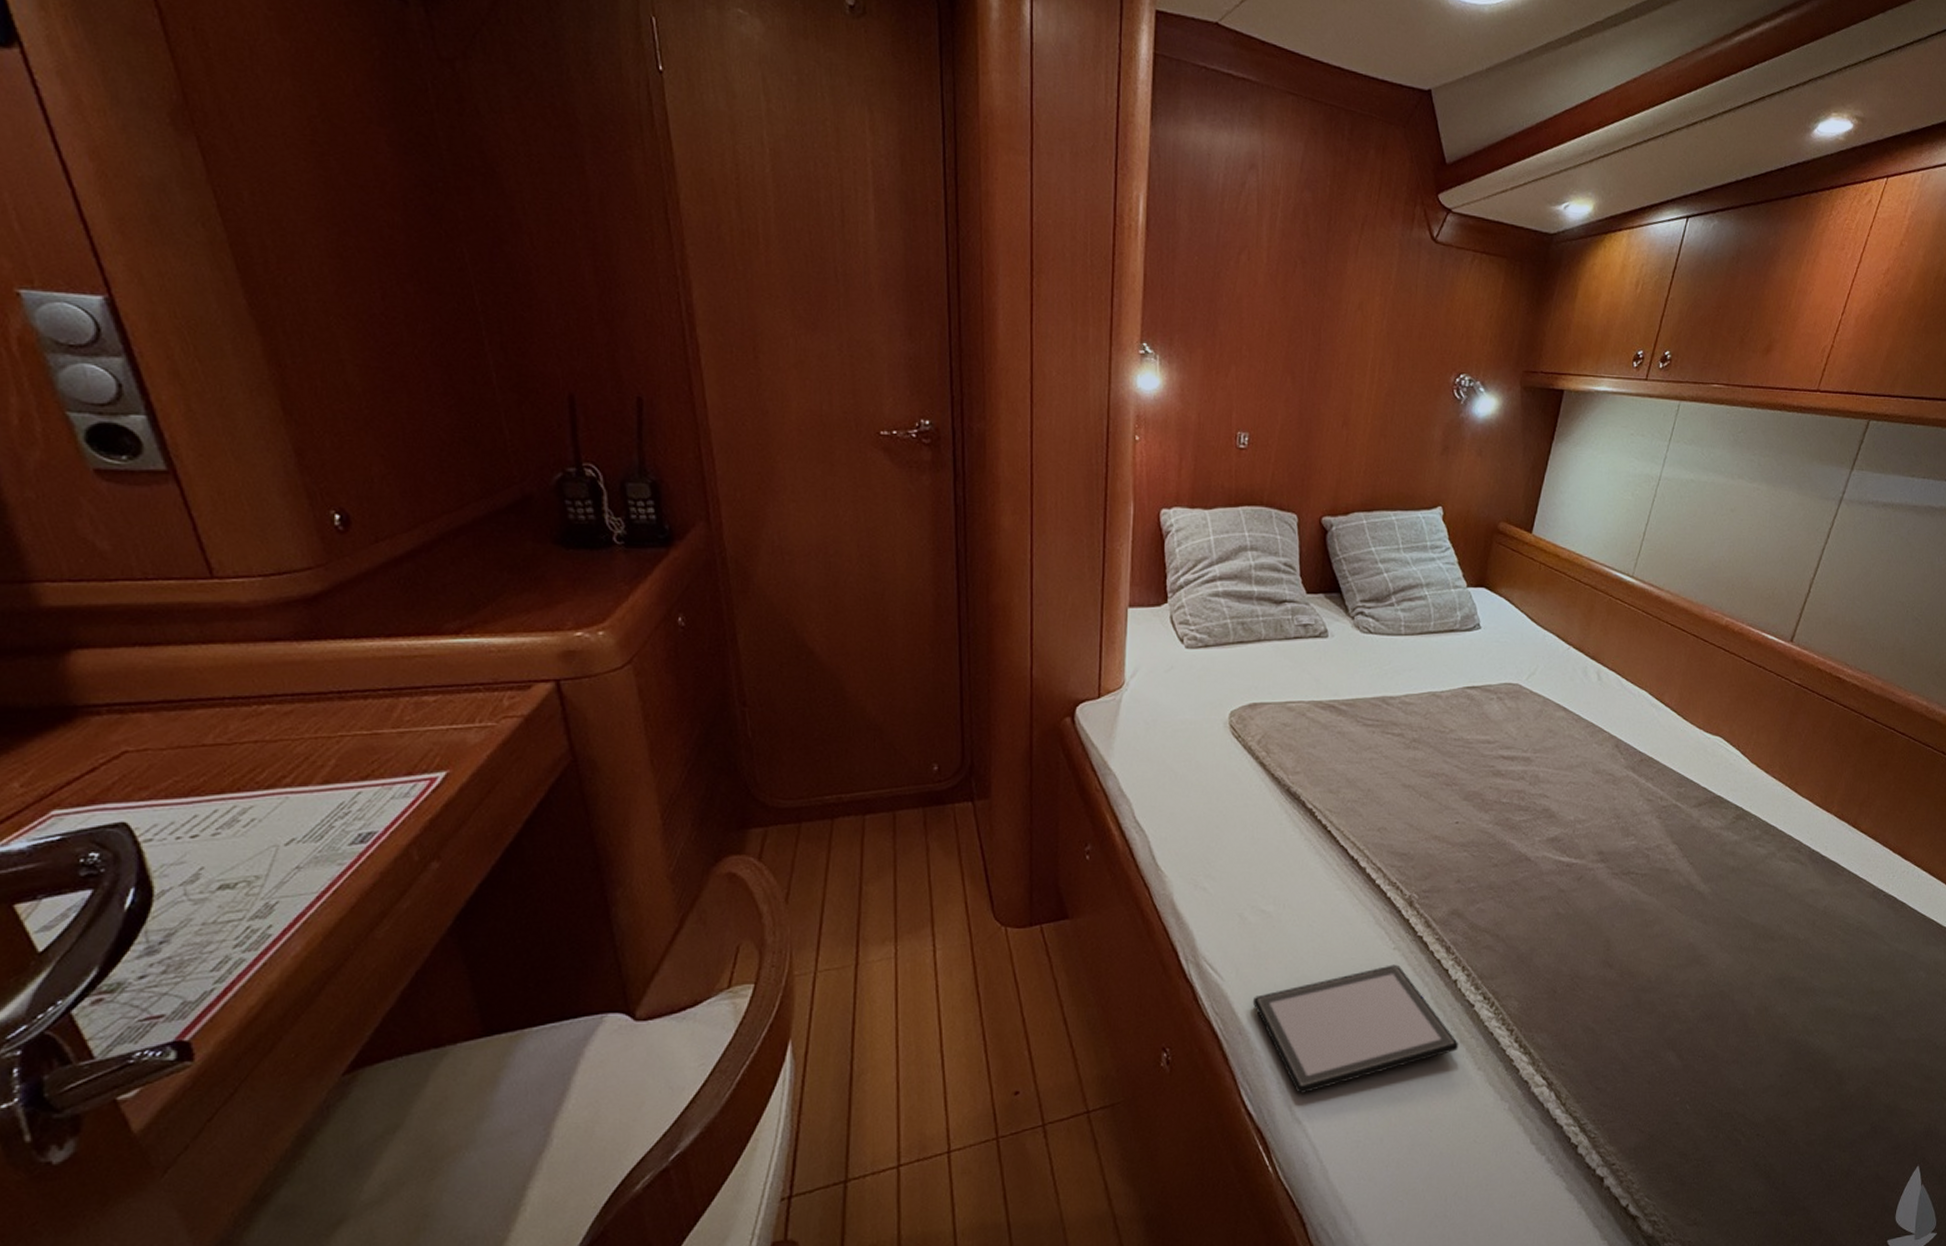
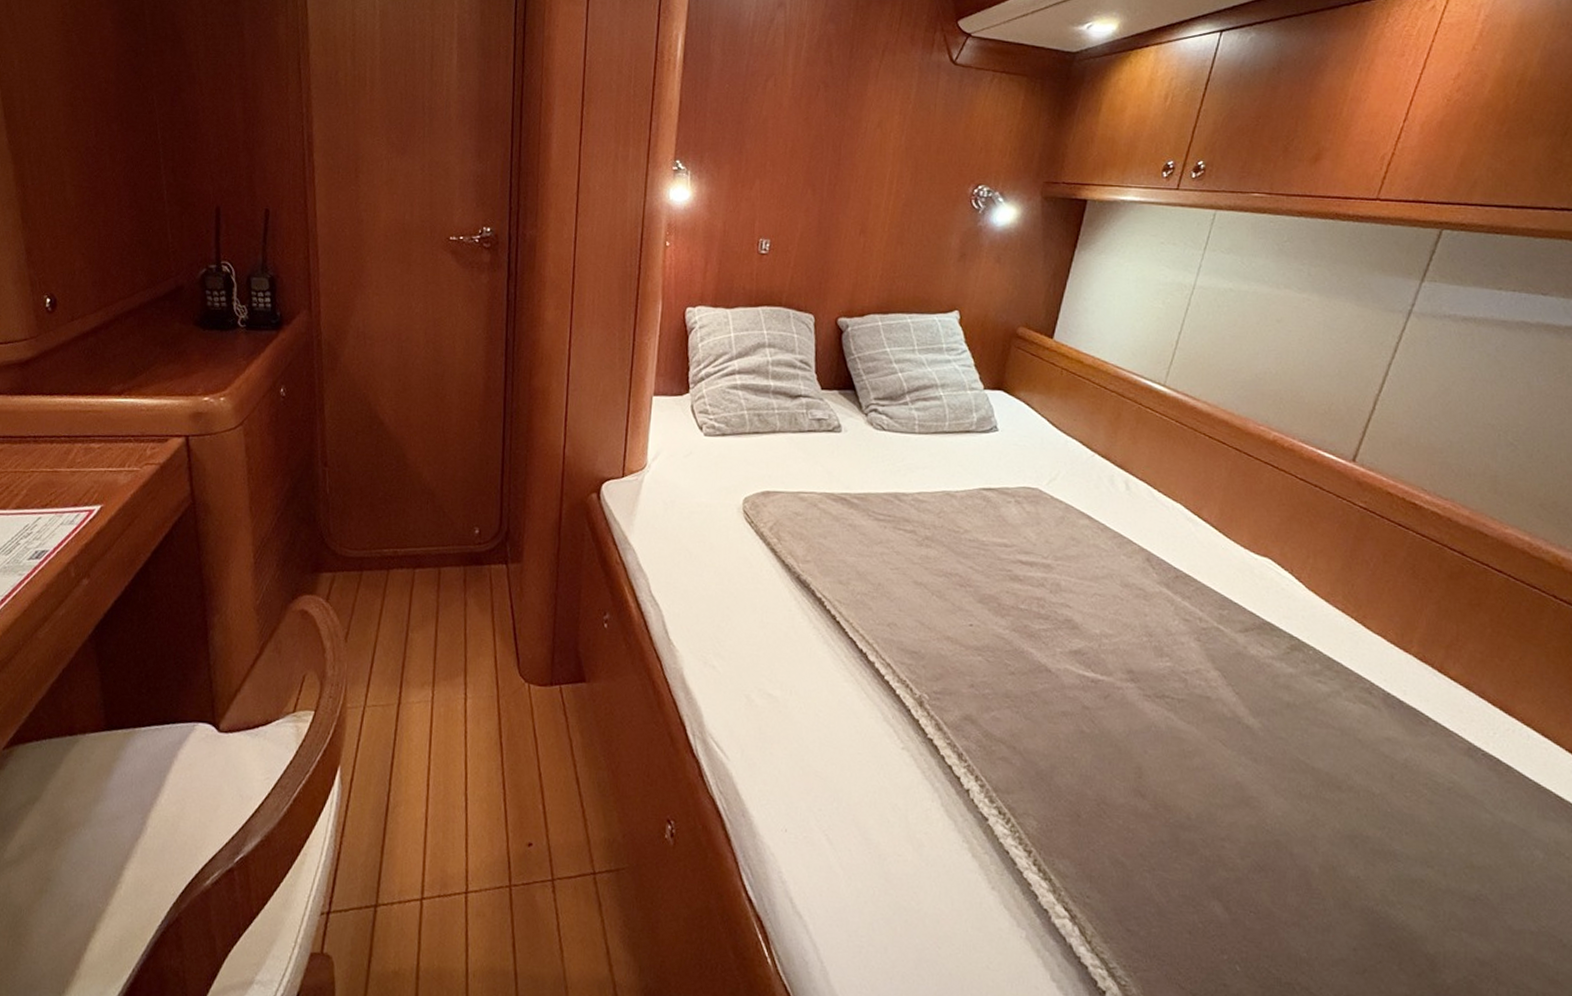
tablet: present [1252,964,1459,1093] -> none [756,764,971,887]

